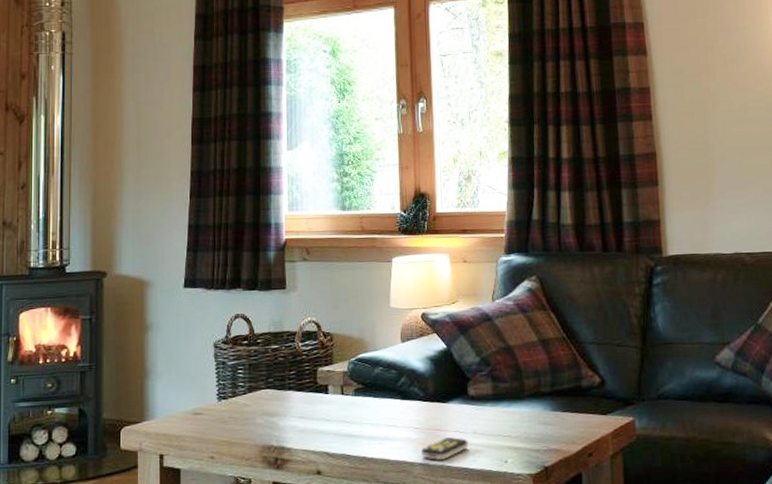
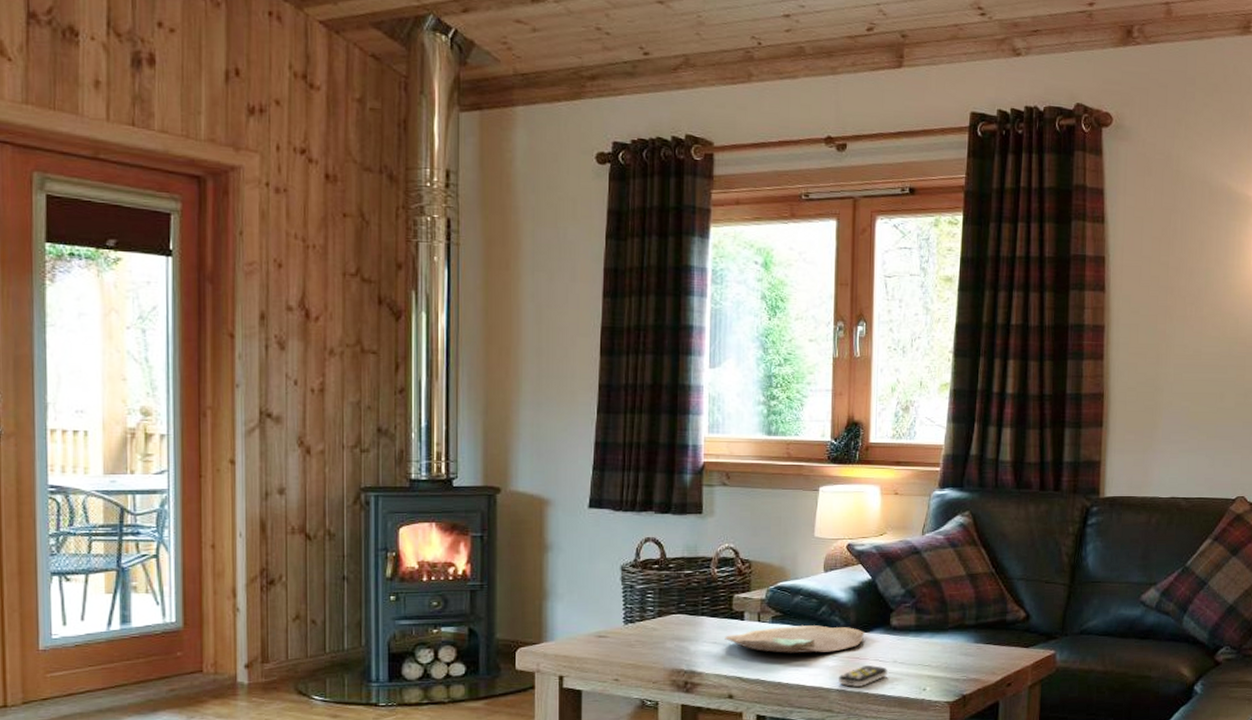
decorative bowl: none [311,397,444,427] -> present [724,625,865,653]

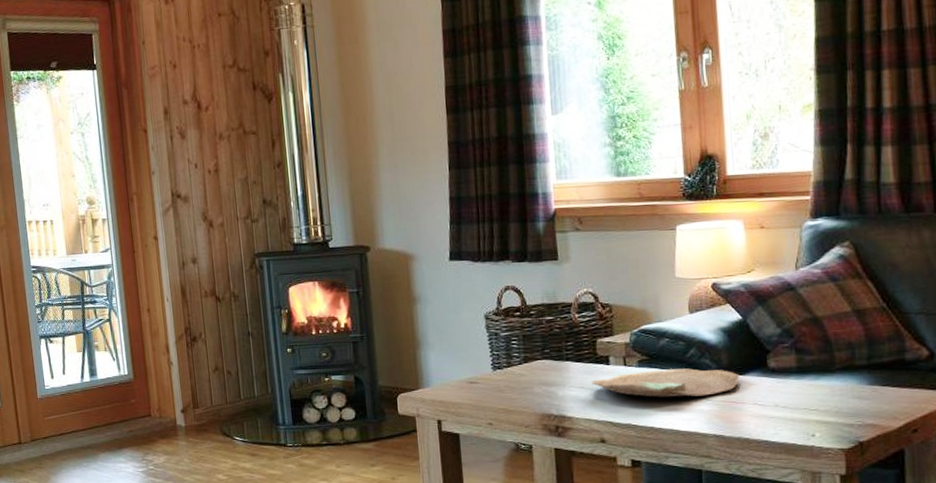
remote control: present [839,664,888,687] -> none [715,409,769,432]

